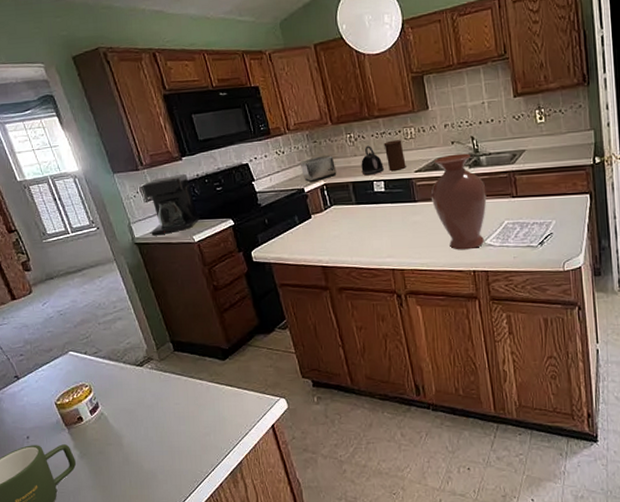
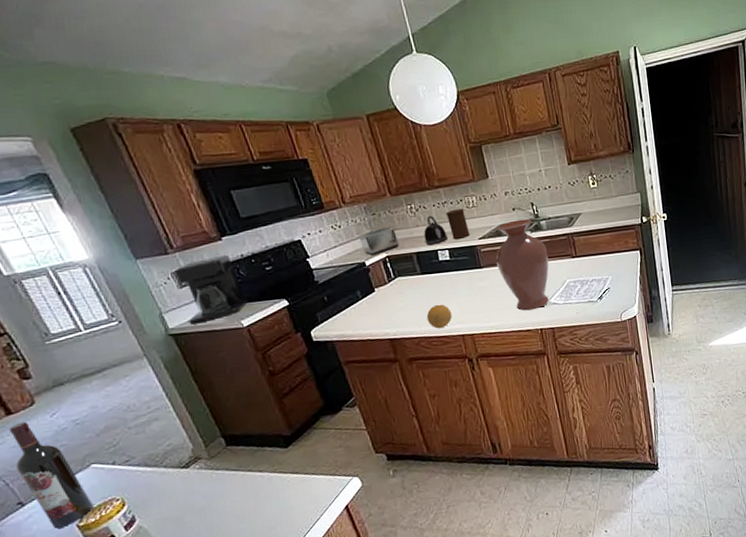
wine bottle: none [13,307,69,403] -> present [9,421,95,529]
fruit: none [358,236,384,261] -> present [426,304,452,329]

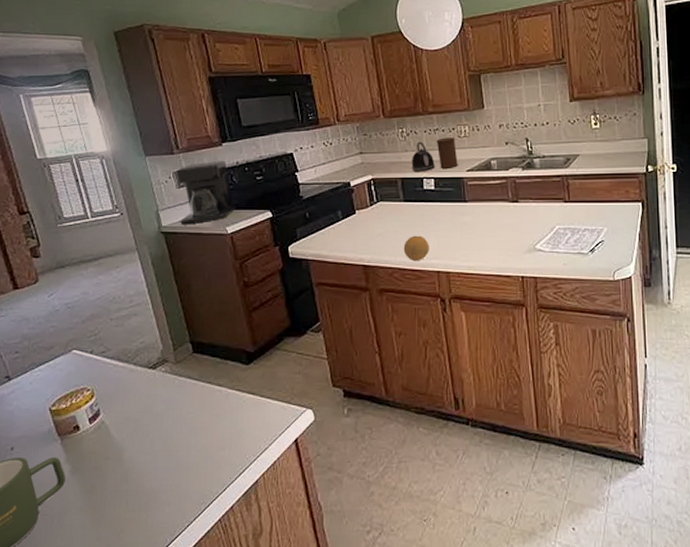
wine bottle: present [9,421,95,529] -> none [11,298,68,408]
toaster: present [358,226,399,256] -> none [347,148,386,177]
vase: present [495,219,549,311] -> none [481,155,539,254]

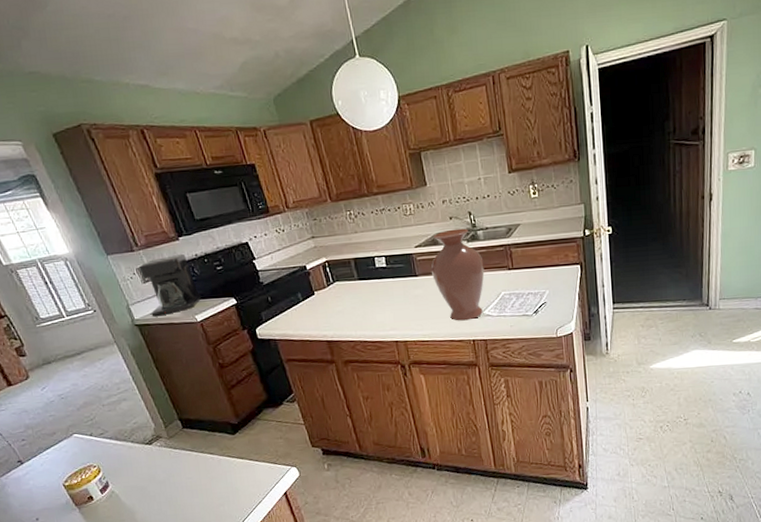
fruit: present [403,235,429,262] -> none [362,310,387,334]
kettle: present [412,141,435,172] -> none [362,222,385,252]
canister: present [436,137,458,168] -> none [383,216,406,247]
vase: none [481,155,539,254] -> present [430,228,485,321]

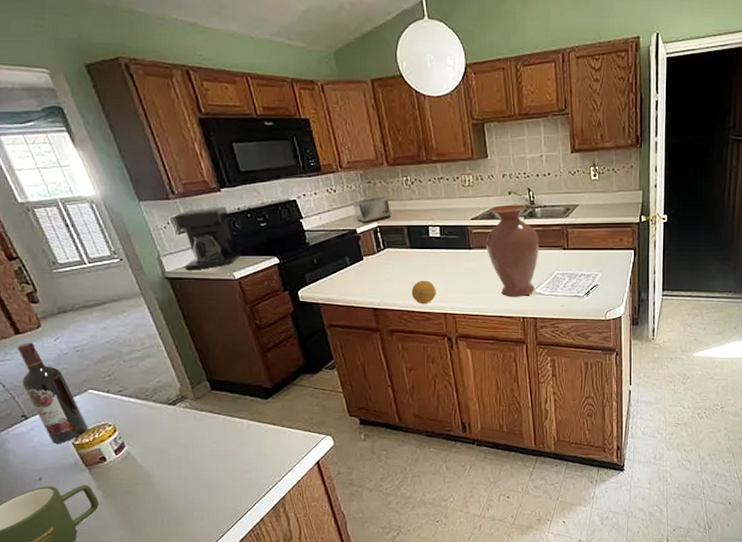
wine bottle: none [10,392,77,486] -> present [17,342,89,443]
toaster: none [300,232,338,260] -> present [352,196,391,224]
fruit: none [362,310,387,334] -> present [411,280,436,305]

